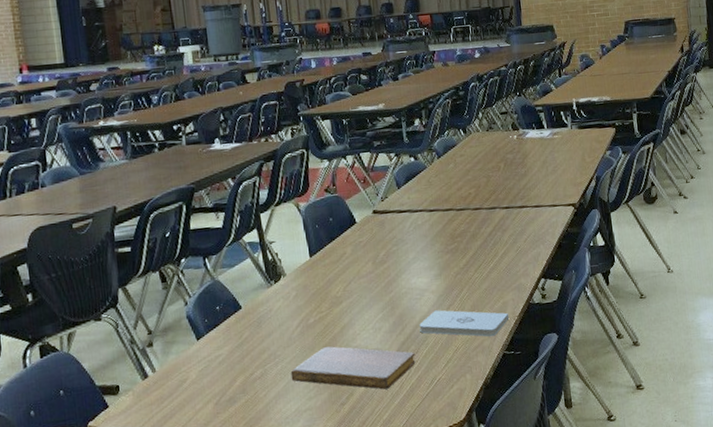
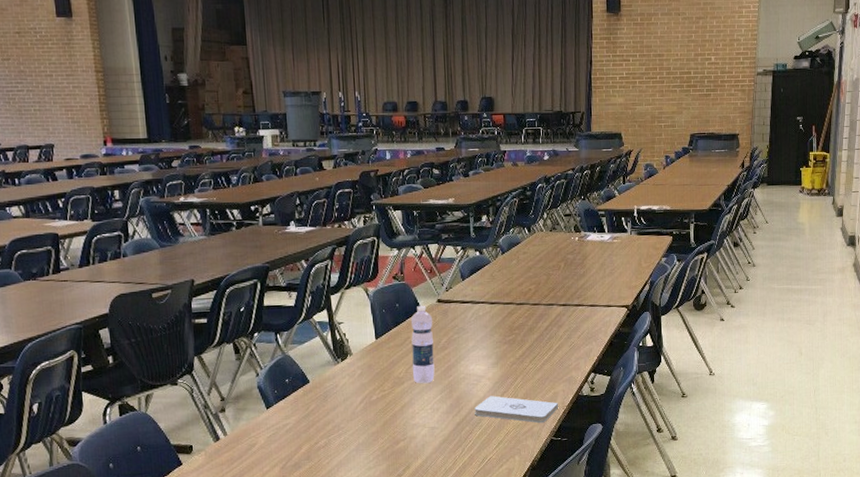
notebook: present [290,346,416,390] -> none [352,422,469,465]
water bottle: none [345,218,375,302] -> present [410,306,435,384]

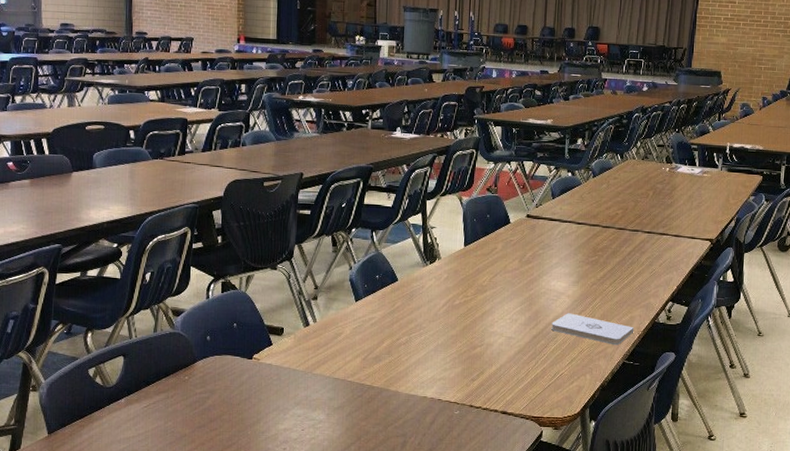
water bottle: present [410,306,435,384] -> none [495,219,521,294]

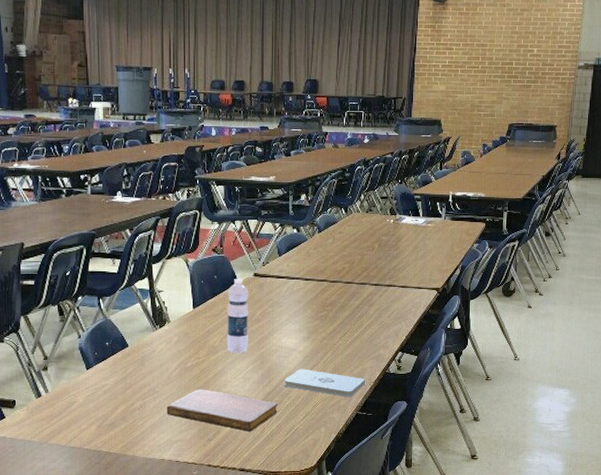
notebook: none [431,328,544,374] -> present [166,389,278,432]
water bottle: none [495,219,521,294] -> present [226,279,249,354]

